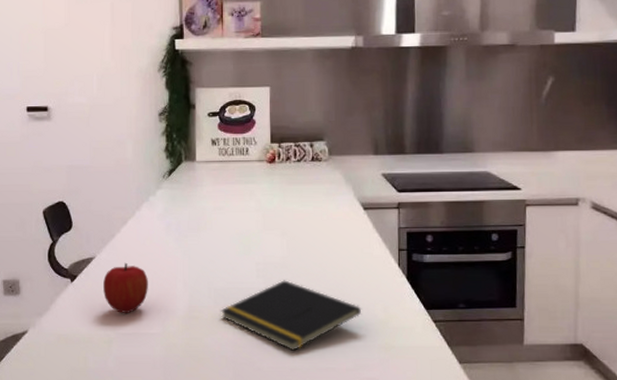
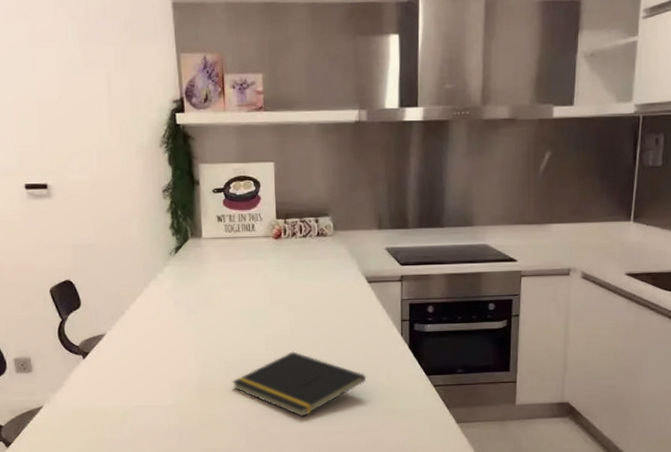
fruit: present [103,262,148,314] -> none [115,338,160,388]

